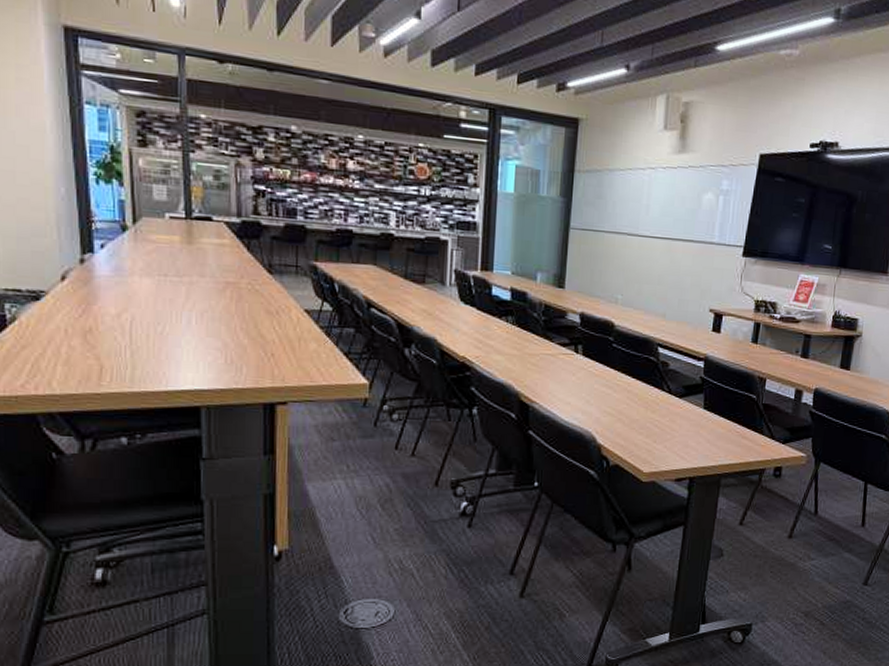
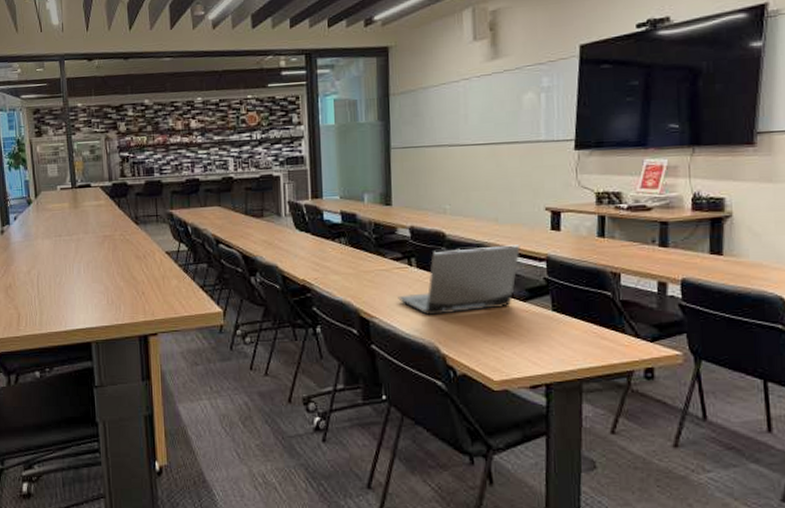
laptop computer: none [561,340,683,405] -> present [398,245,520,316]

